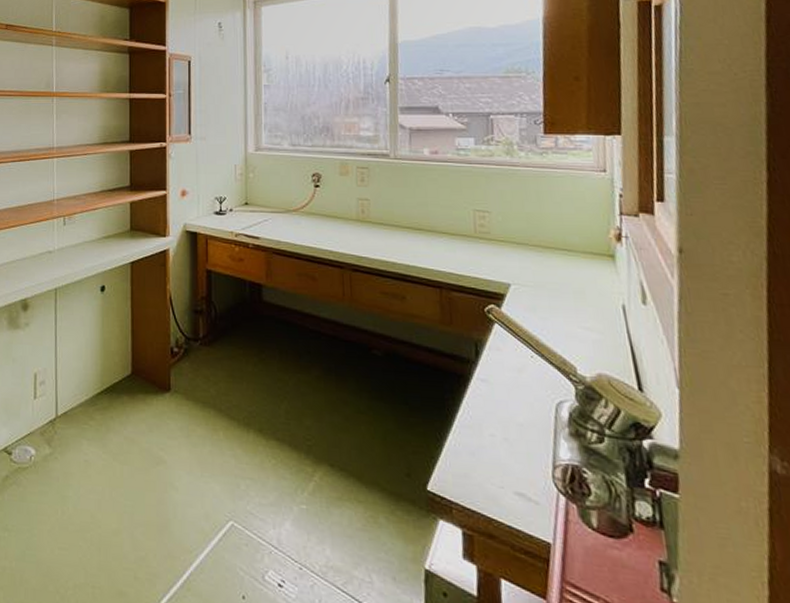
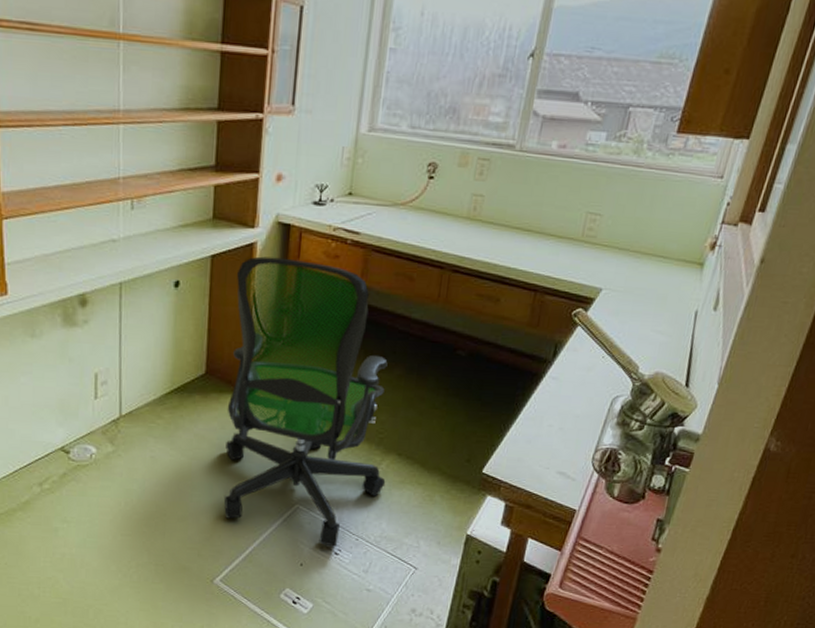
office chair: none [153,262,322,577] -> present [223,256,388,547]

